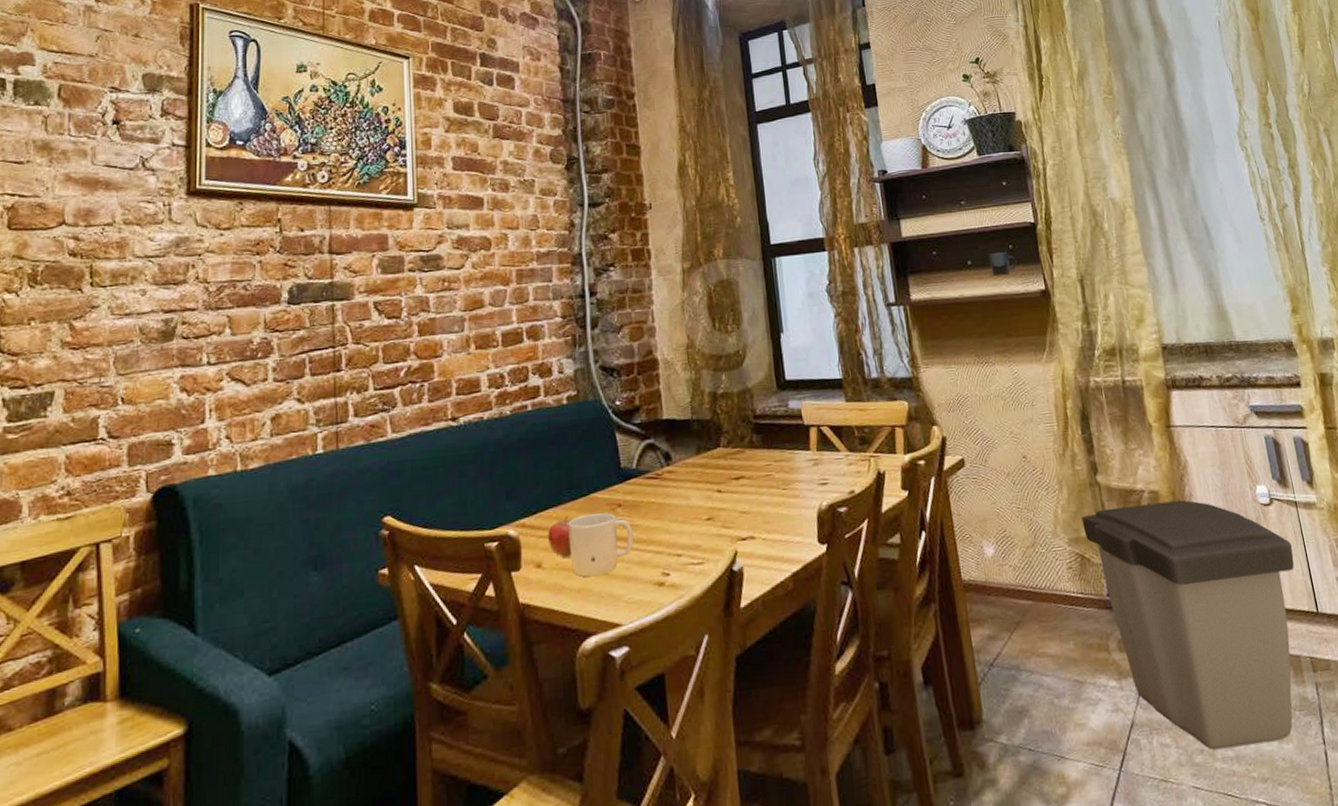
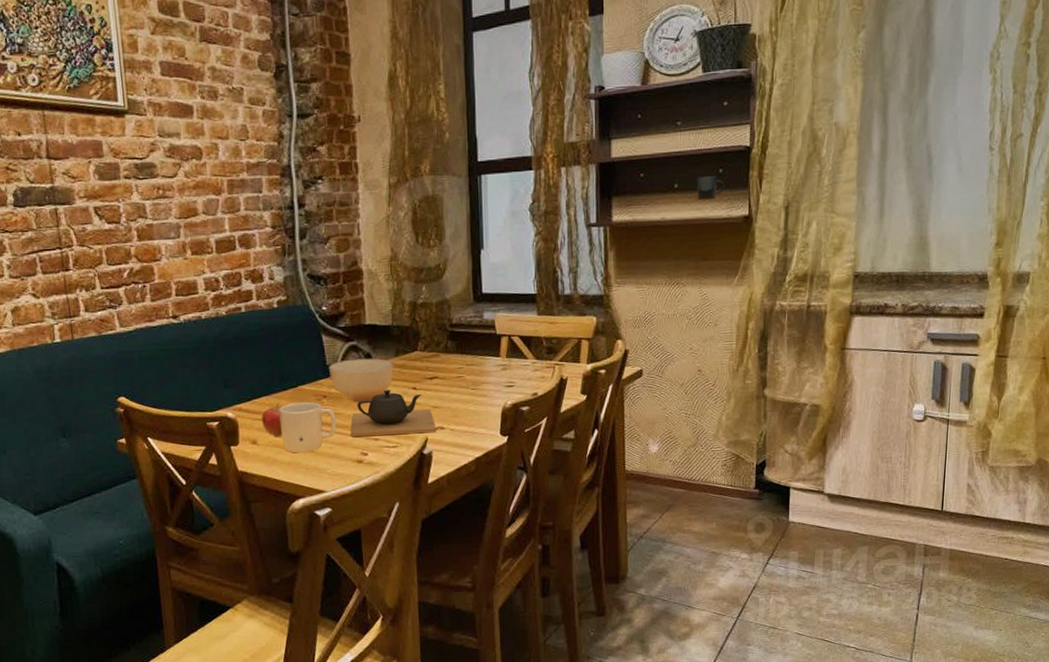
bowl: none [623,457,696,511] -> present [328,358,394,402]
teapot: none [649,493,747,553] -> present [351,389,437,437]
trash can: present [1081,500,1295,750] -> none [743,413,934,609]

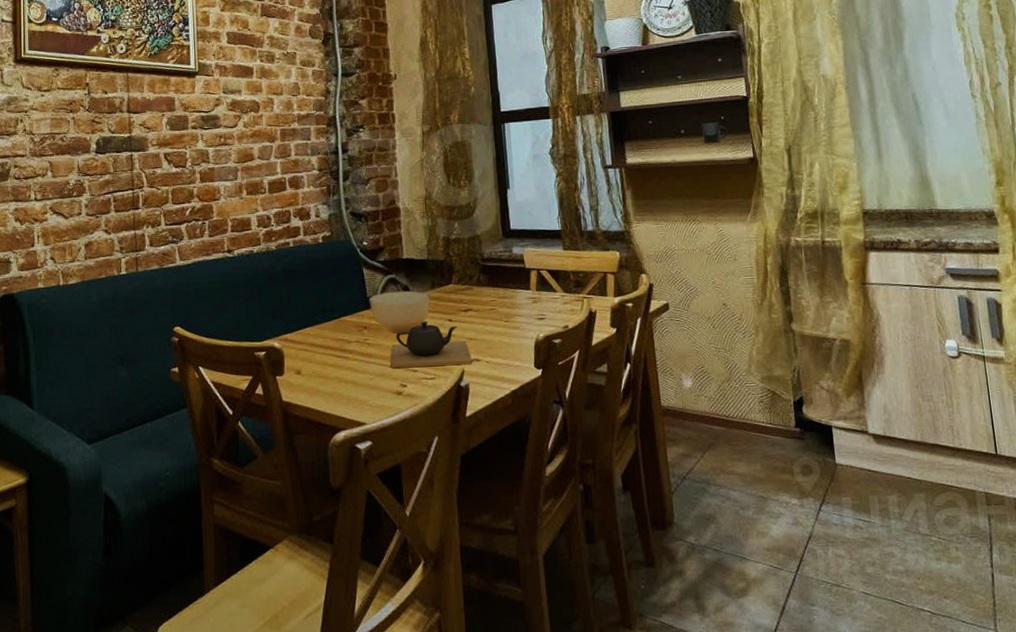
fruit: present [262,403,282,437] -> none [306,334,325,367]
mug: present [279,401,337,454] -> none [322,332,377,384]

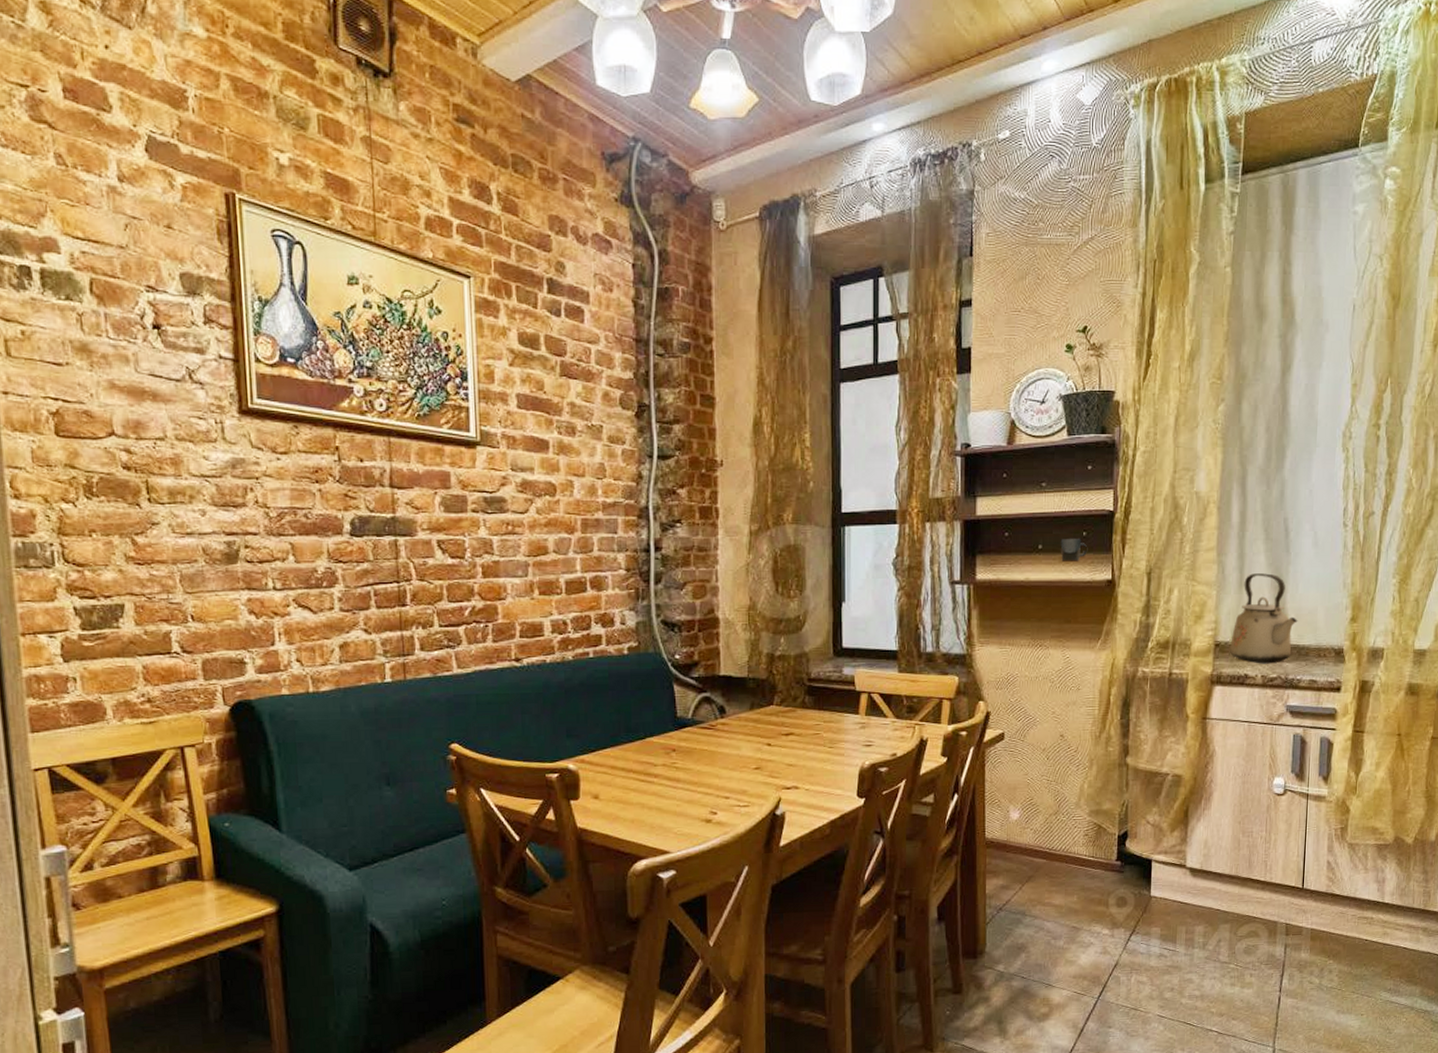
bowl: present [369,290,431,333] -> none [679,711,748,757]
teapot: present [390,321,473,368] -> none [700,744,791,794]
kettle: none [878,144,943,229] -> present [1230,573,1298,664]

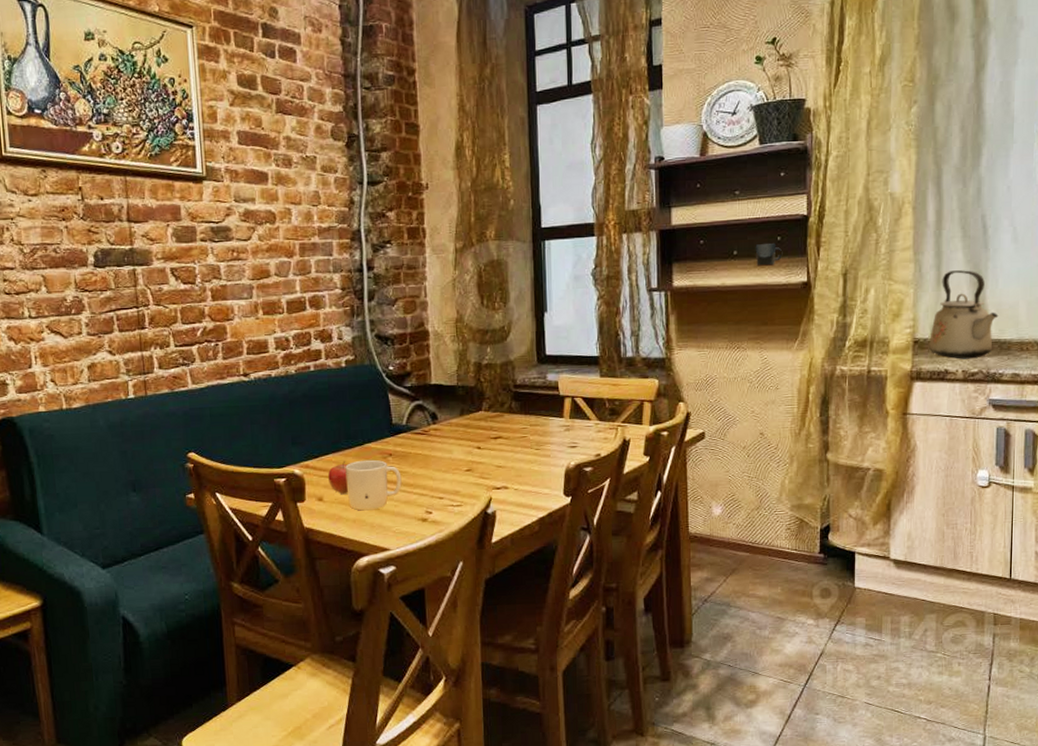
fruit: none [605,756,627,791] -> present [328,461,348,494]
mug: none [624,755,685,810] -> present [345,459,402,511]

